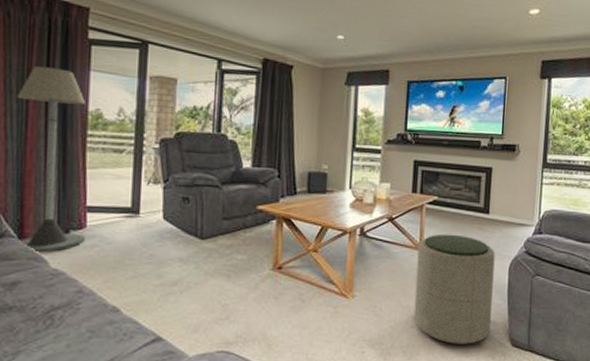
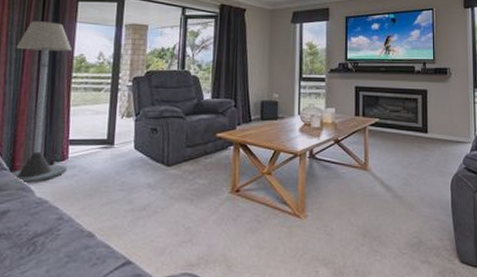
ottoman: present [413,234,495,344] -> none [363,153,439,262]

